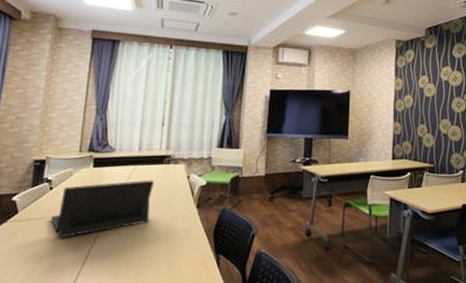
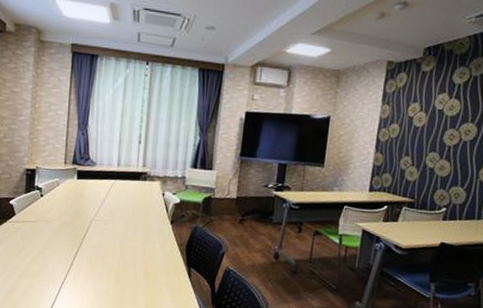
laptop: present [51,180,154,238] -> none [43,194,132,240]

